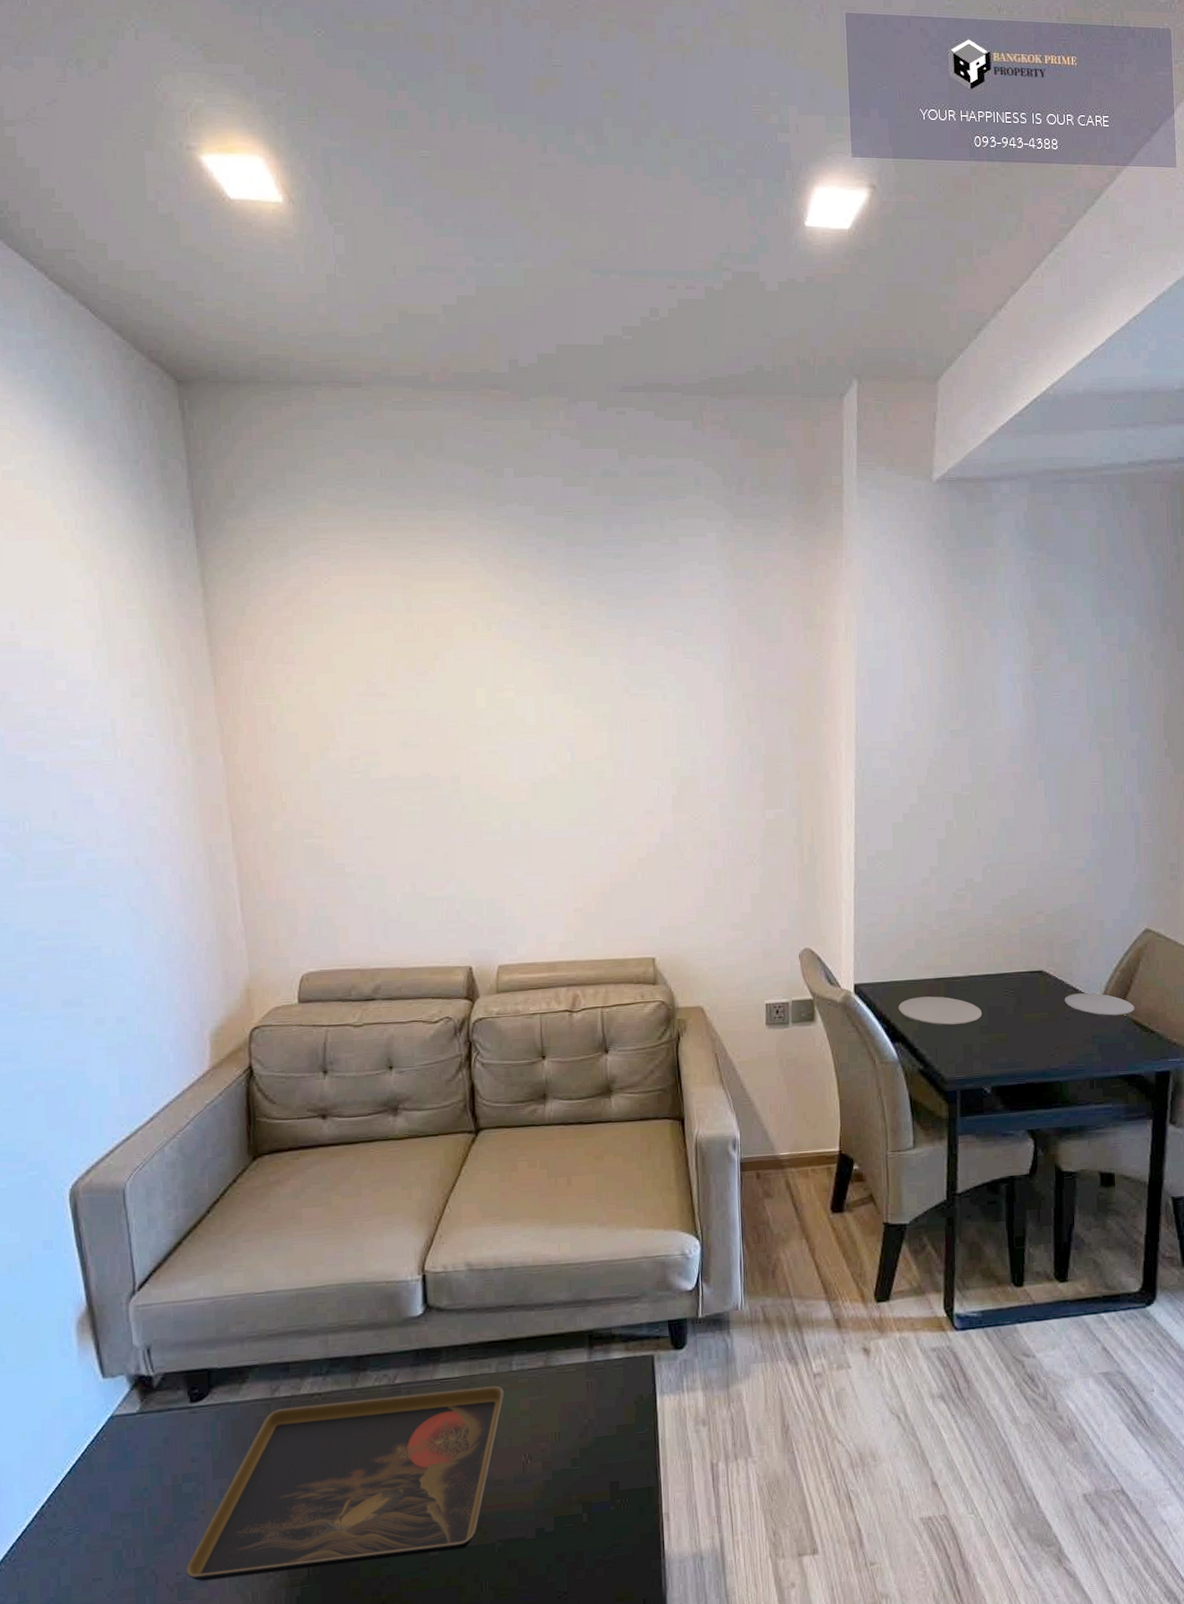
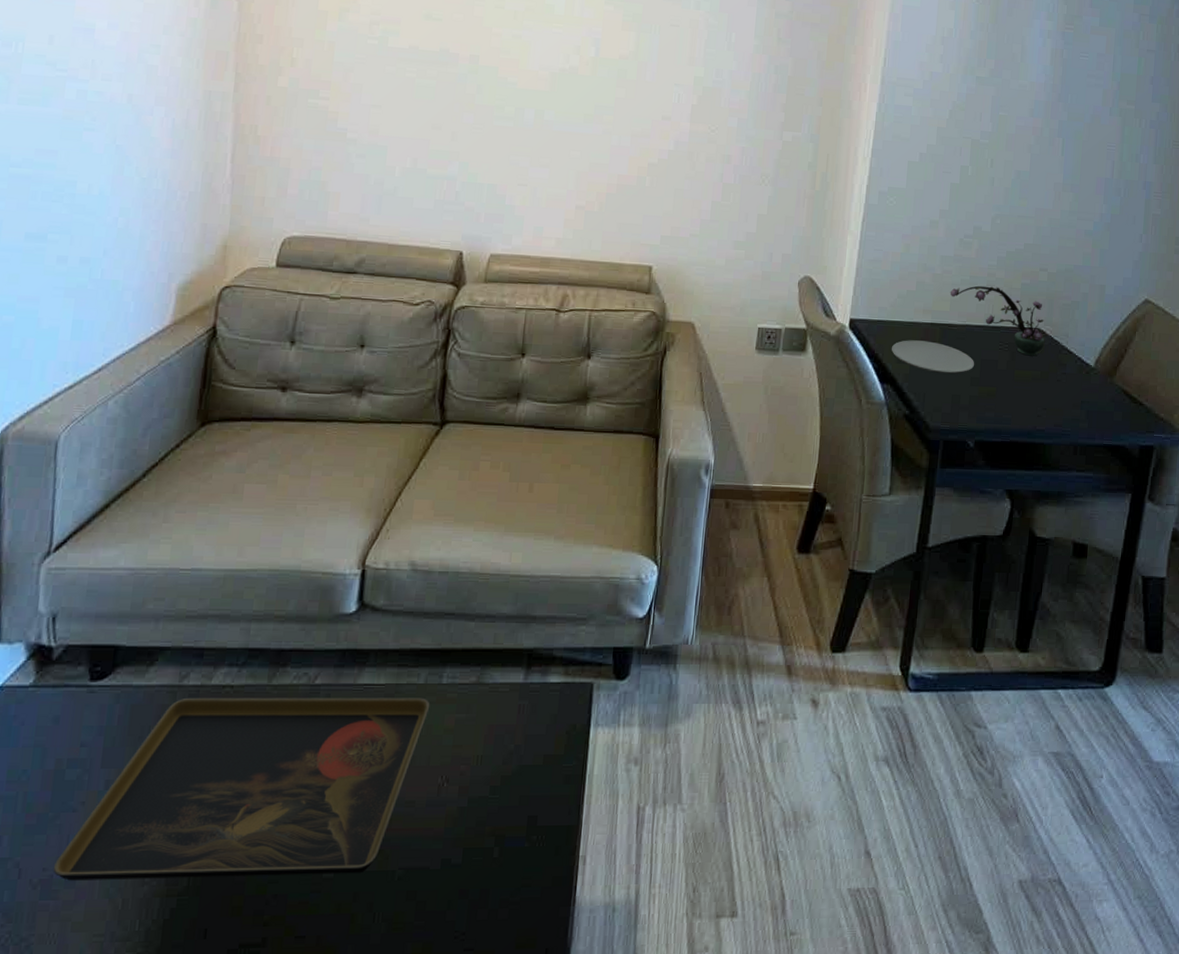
flower arrangement: none [949,935,1049,999] -> present [950,285,1045,356]
plate: present [1065,993,1135,1017] -> none [1058,356,1127,384]

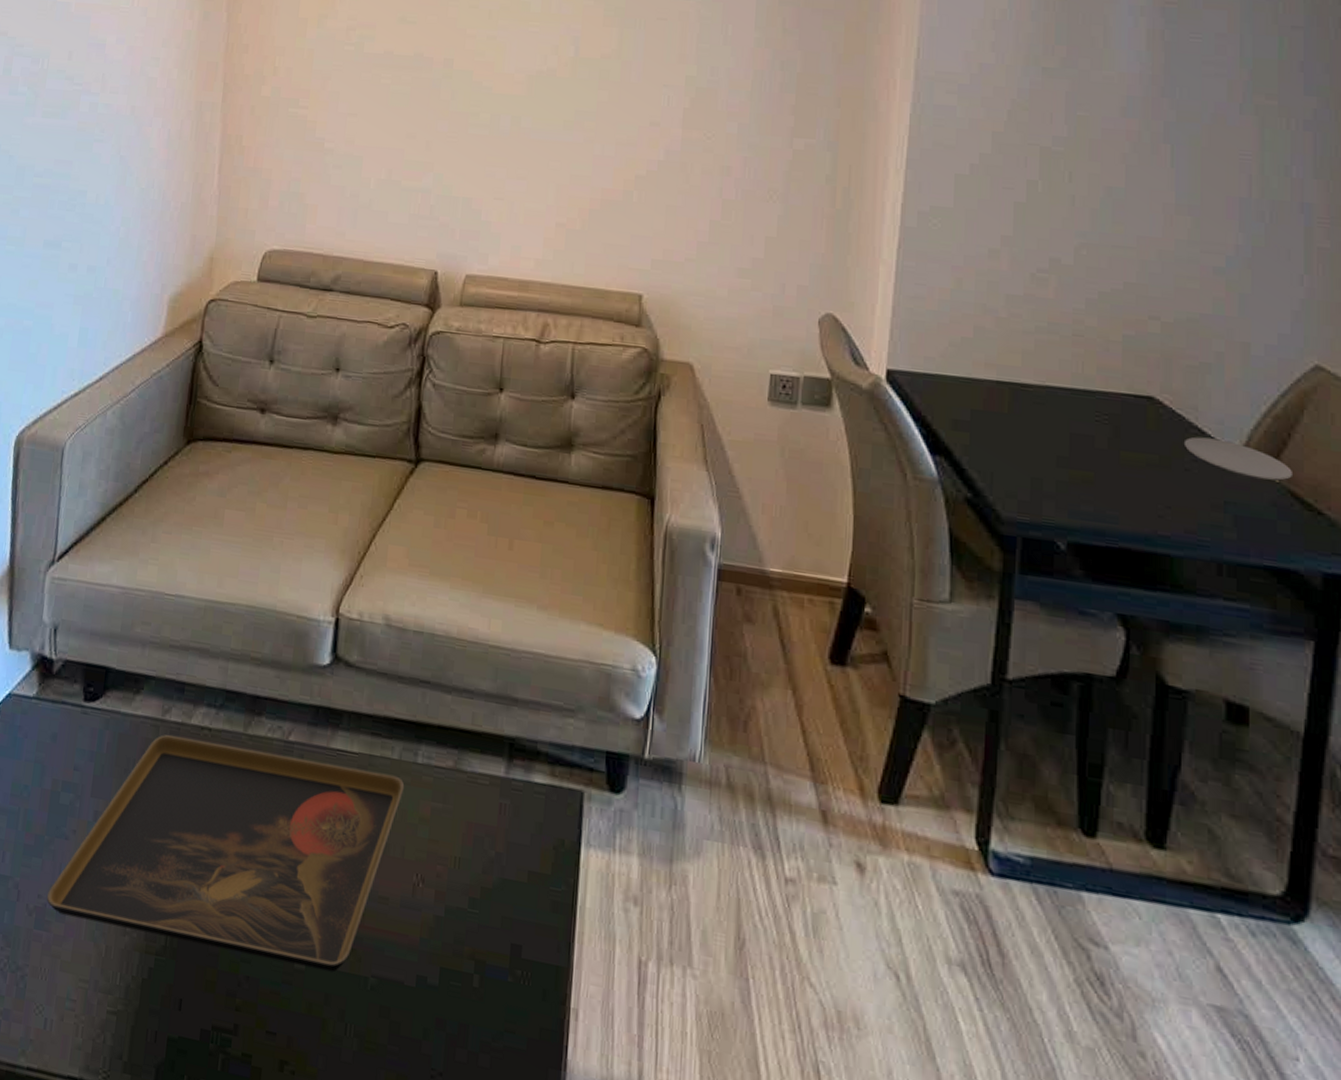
plate: present [892,340,975,374] -> none [944,400,1062,450]
flower arrangement: present [950,285,1045,356] -> none [1020,335,1163,434]
plate: none [1058,356,1127,384] -> present [1185,436,1294,482]

